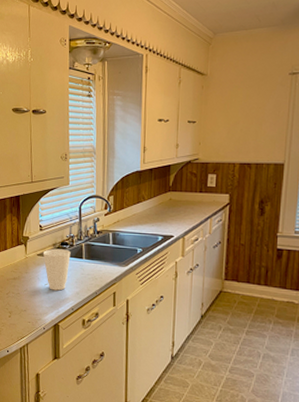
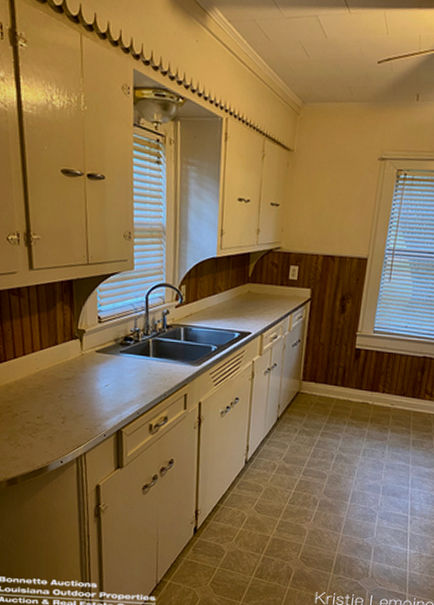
cup: present [42,248,71,291] -> none [102,344,136,393]

